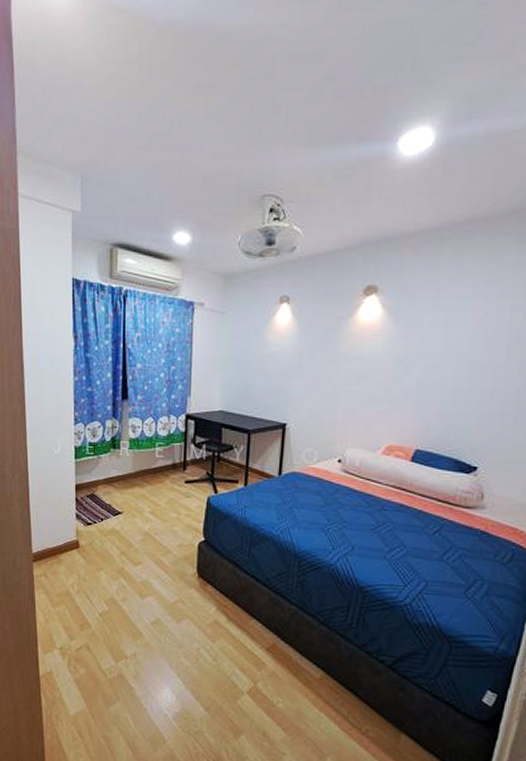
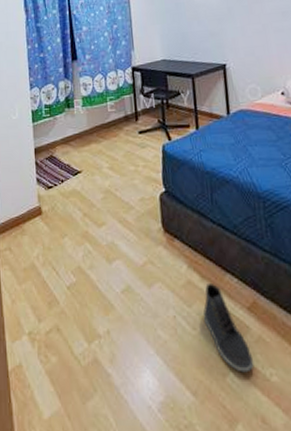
sneaker: none [224,624,265,698] -> present [203,282,255,373]

